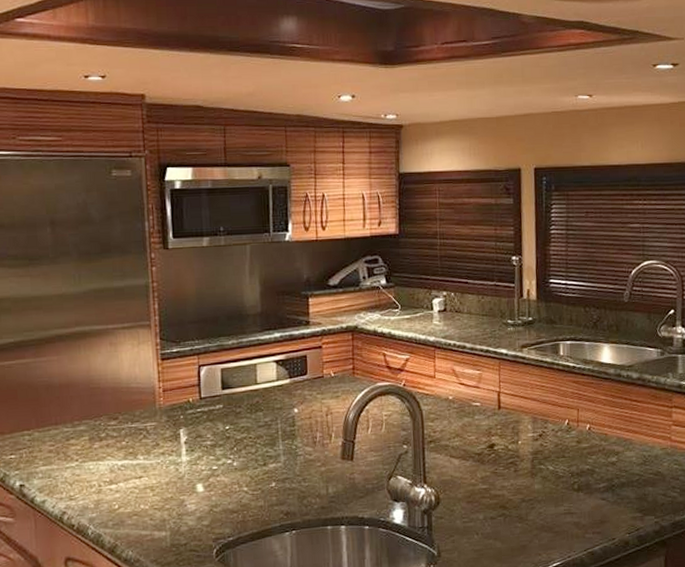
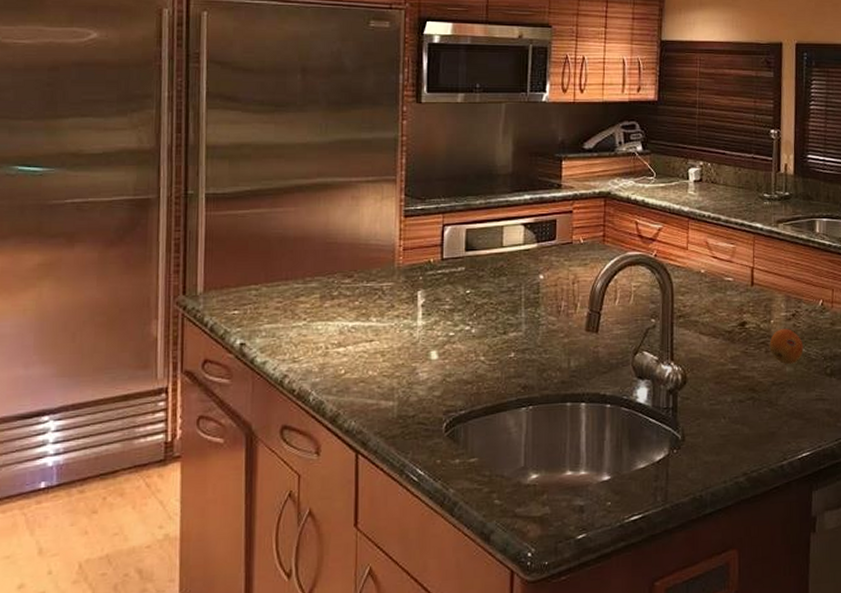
fruit: none [518,448,551,482] -> present [769,329,804,364]

